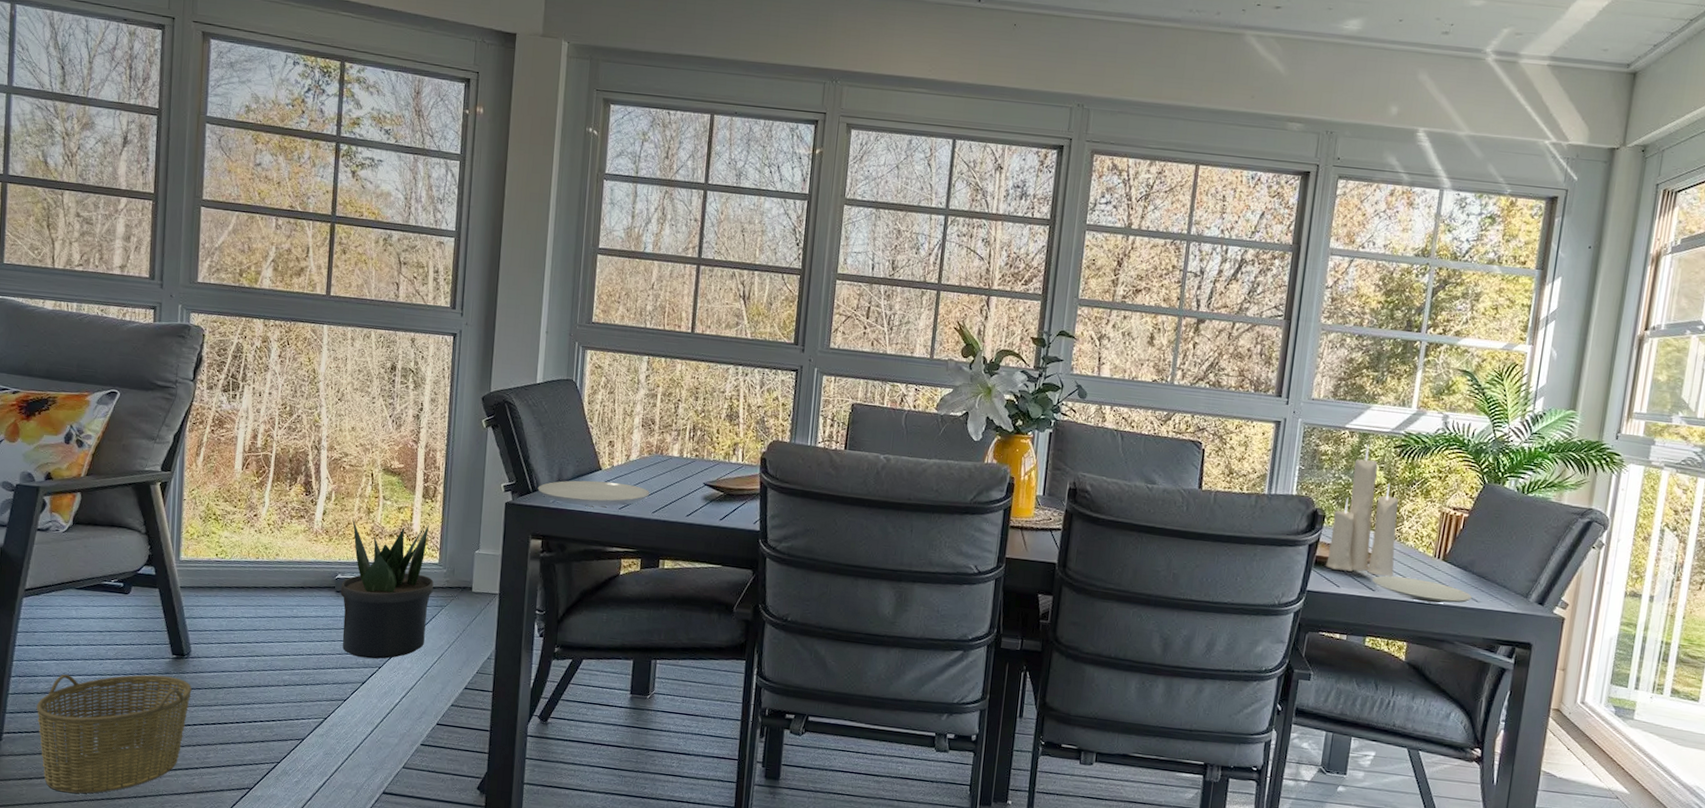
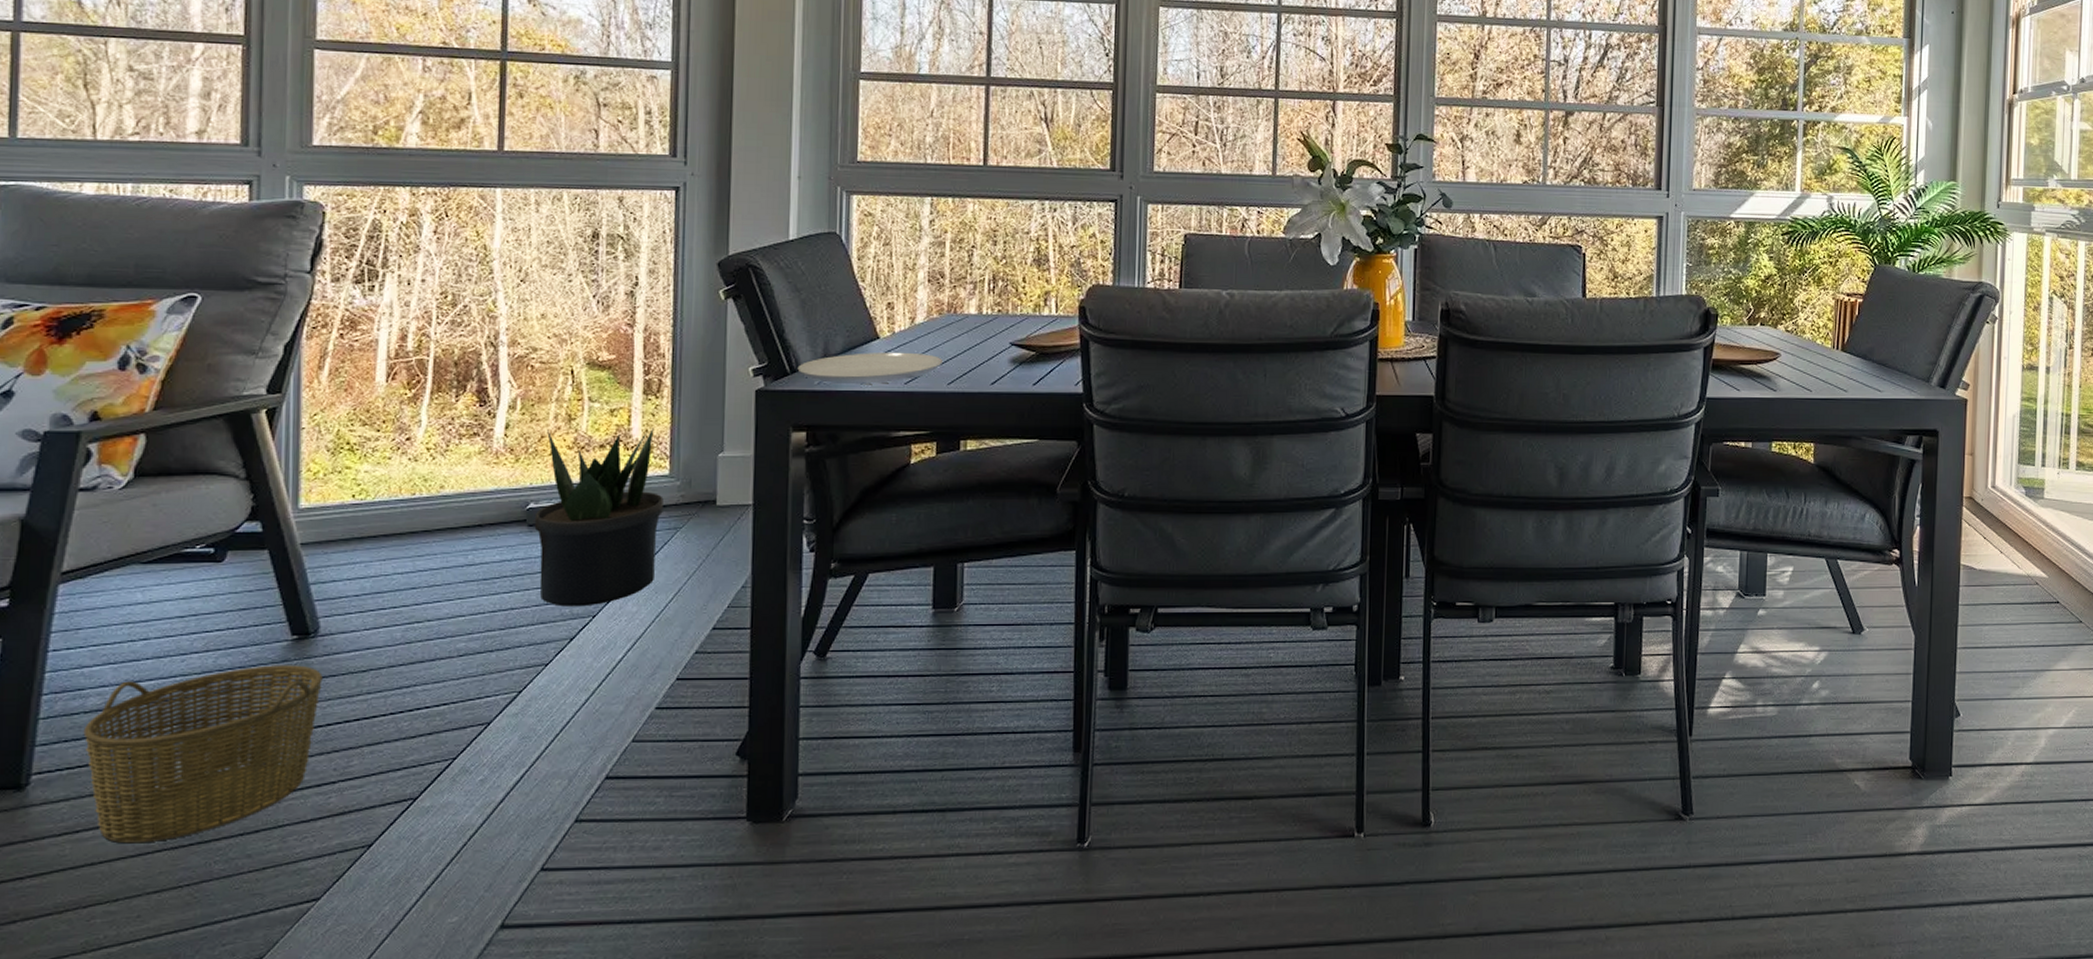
candle: present [1325,444,1399,577] -> none [1722,234,1794,375]
plate: present [1372,575,1472,604] -> none [1773,373,1874,398]

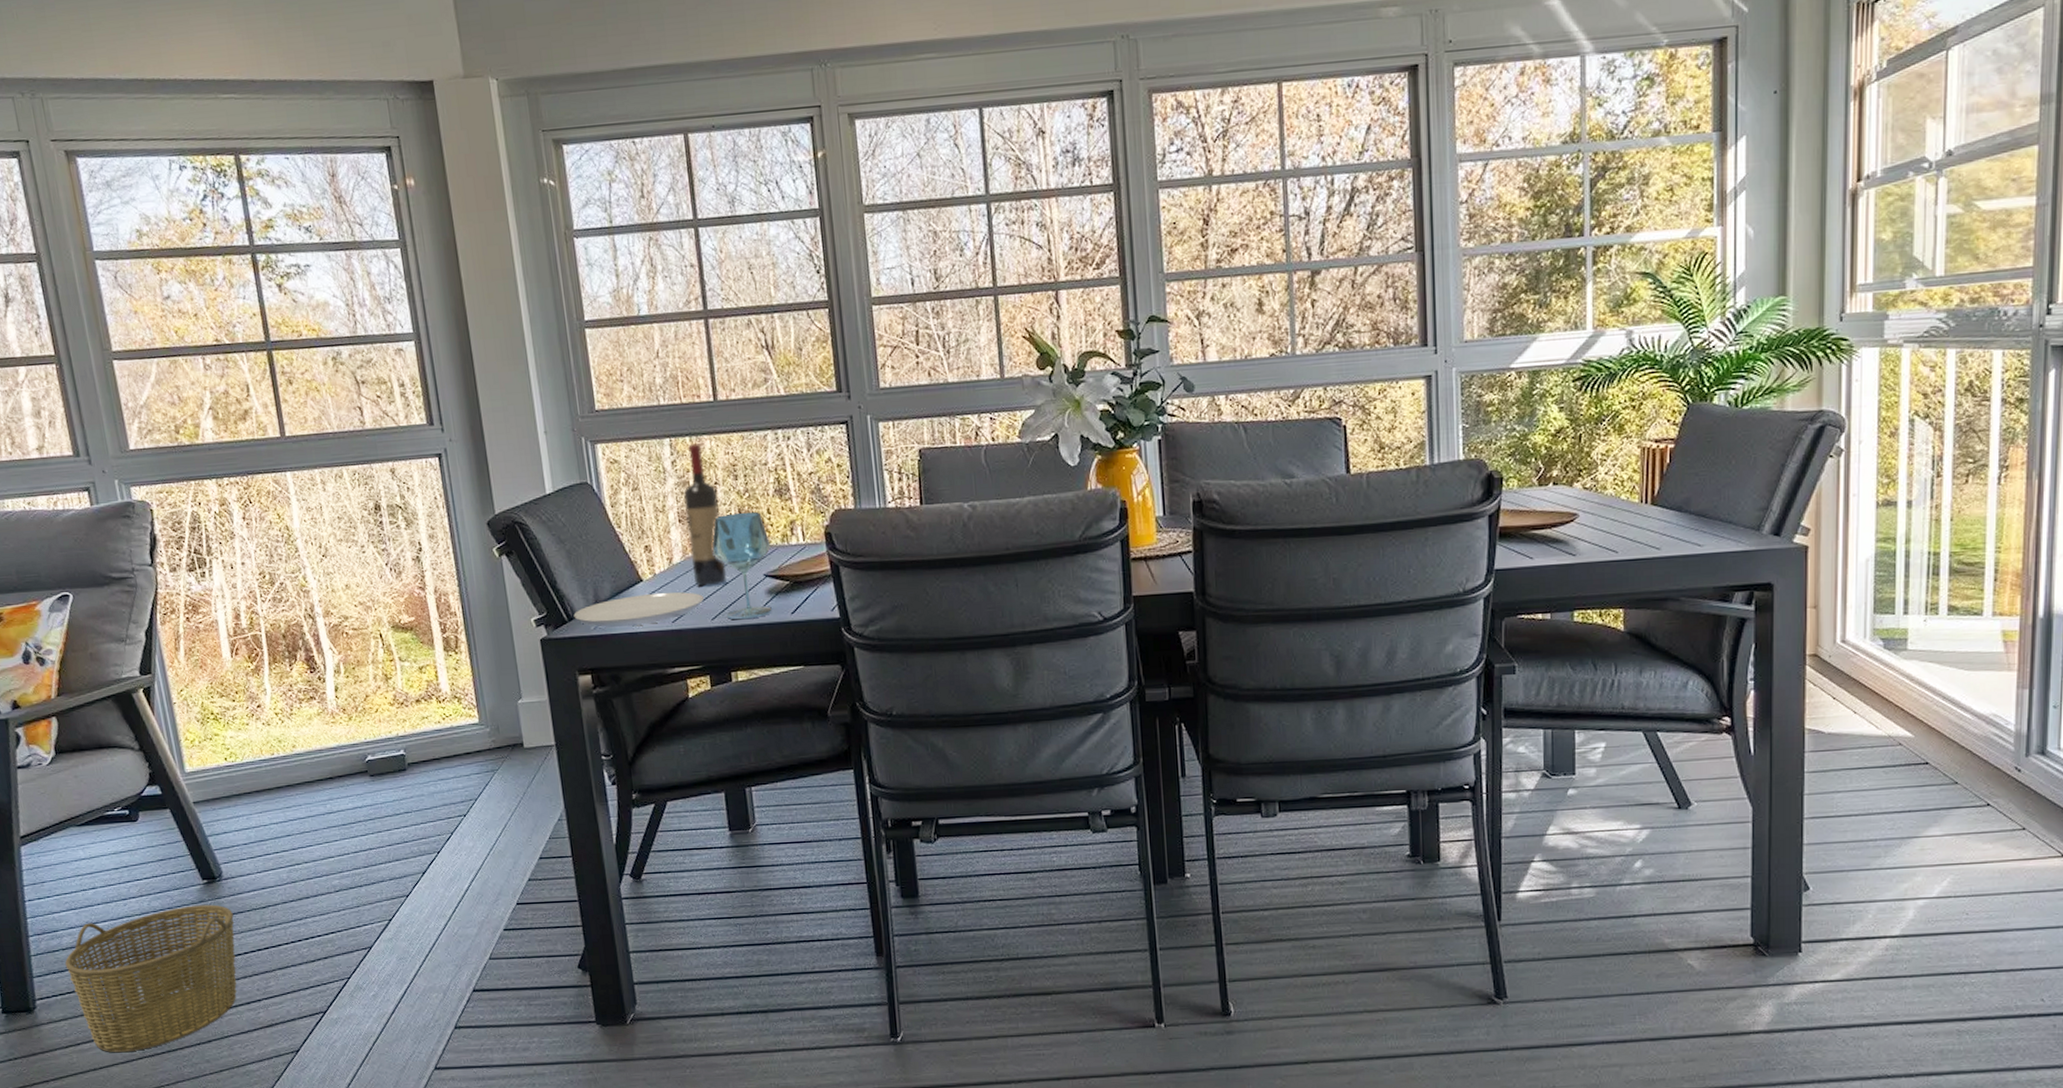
planter: present [534,428,664,607] -> none [370,681,483,845]
wine bottle: none [935,205,973,350] -> present [683,443,728,587]
wine glass: none [959,278,1021,387] -> present [712,511,772,620]

